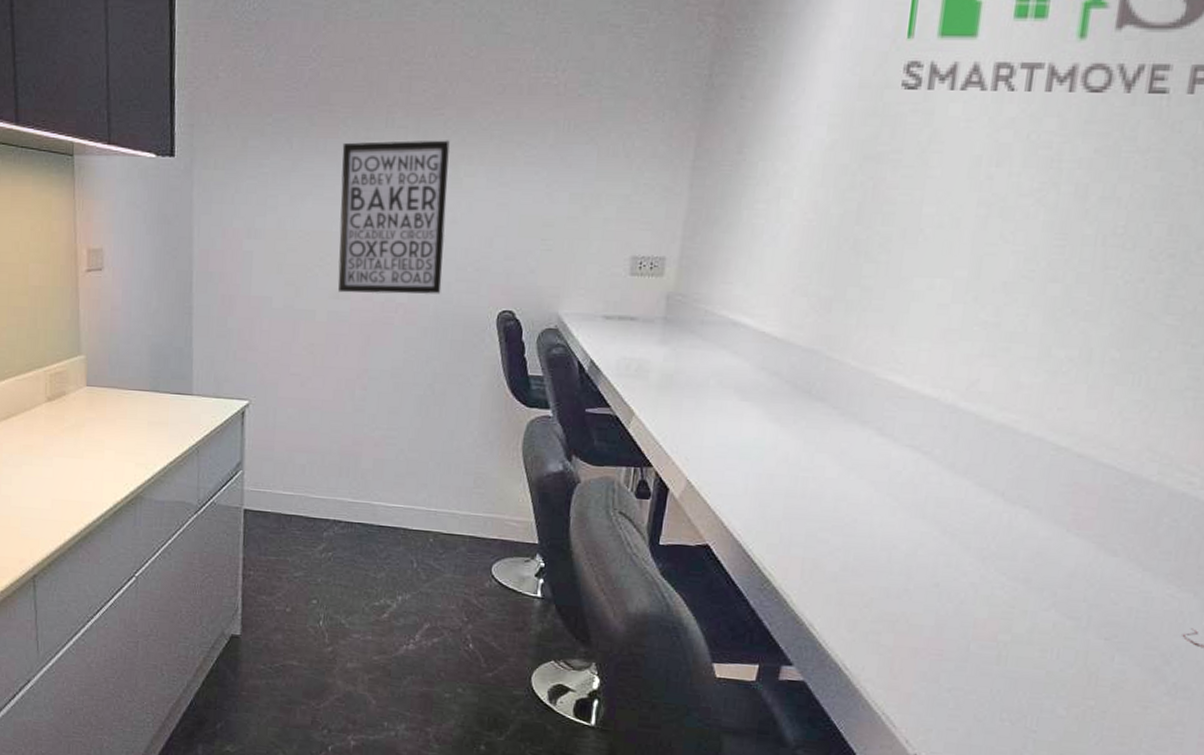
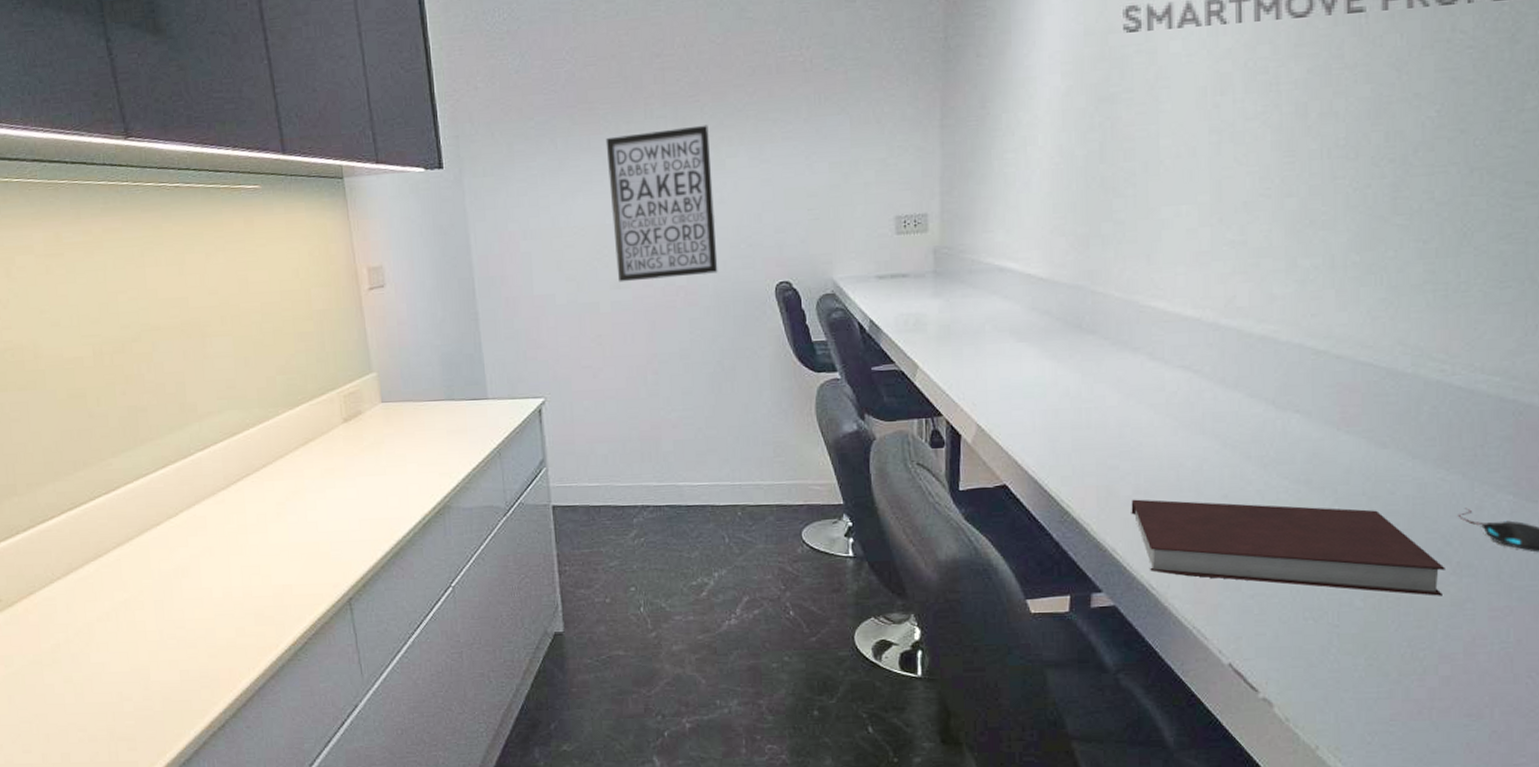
notebook: none [835,576,1160,715] -> present [1131,499,1445,596]

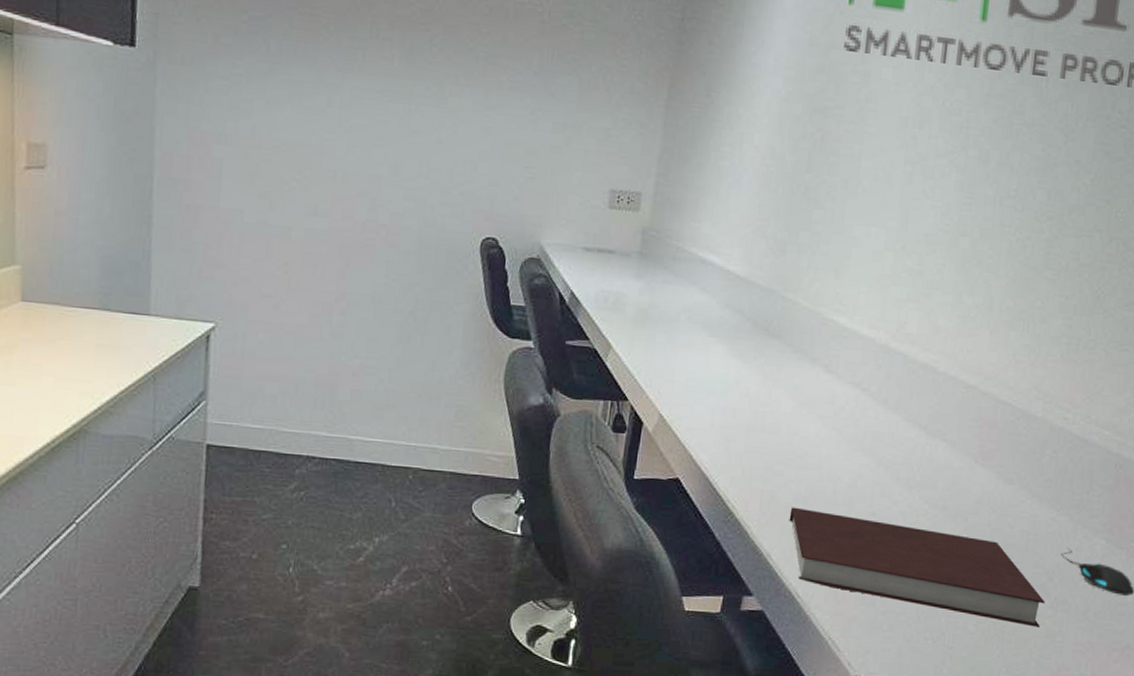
wall art: present [605,125,718,282] -> none [316,50,436,217]

